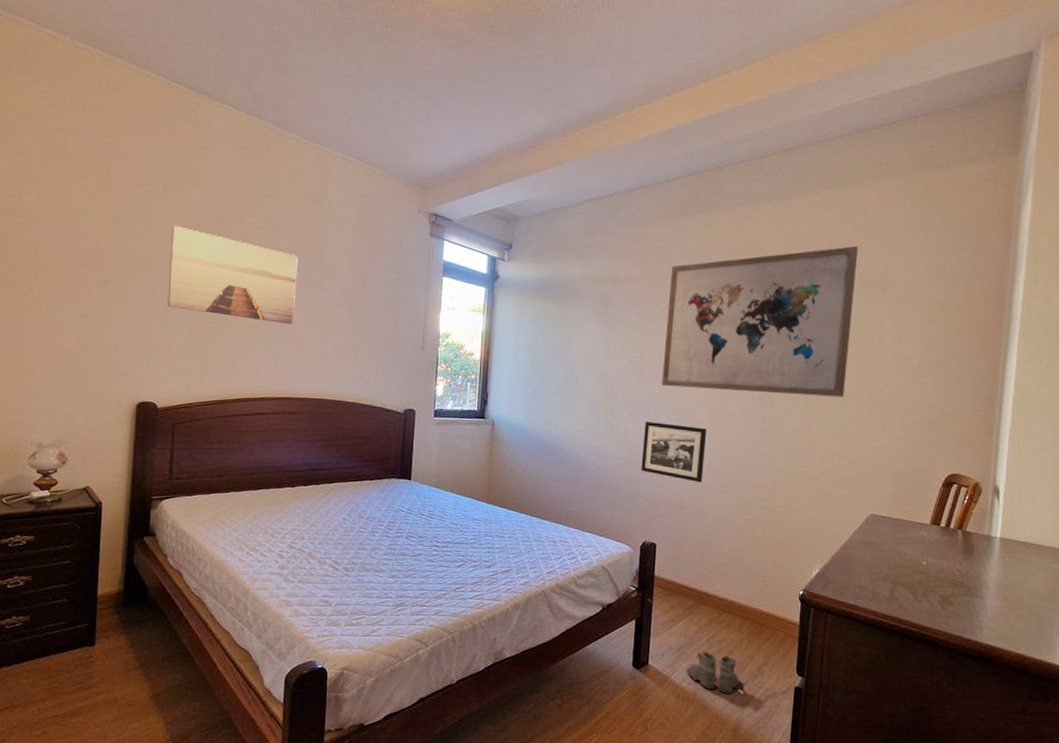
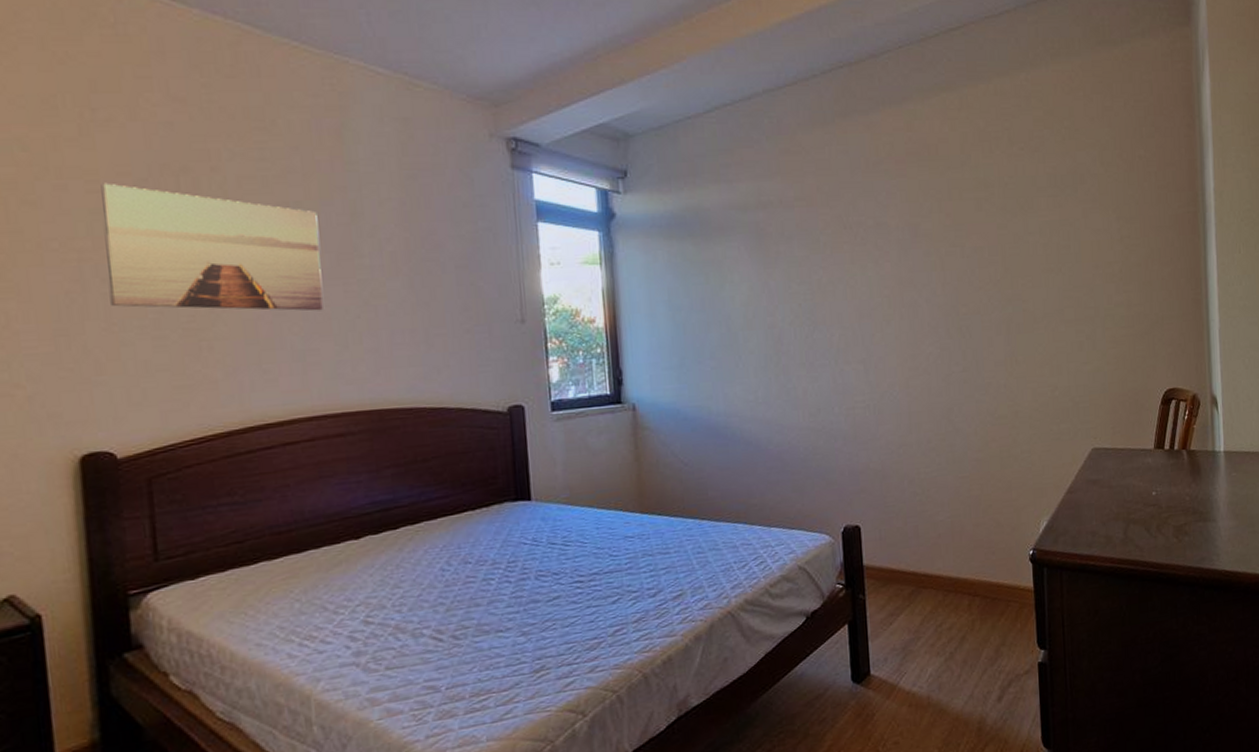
picture frame: present [641,421,707,482] -> none [827,375,905,443]
wall art: present [662,245,859,397] -> none [833,140,1048,332]
boots: present [686,651,739,694] -> none [915,644,978,689]

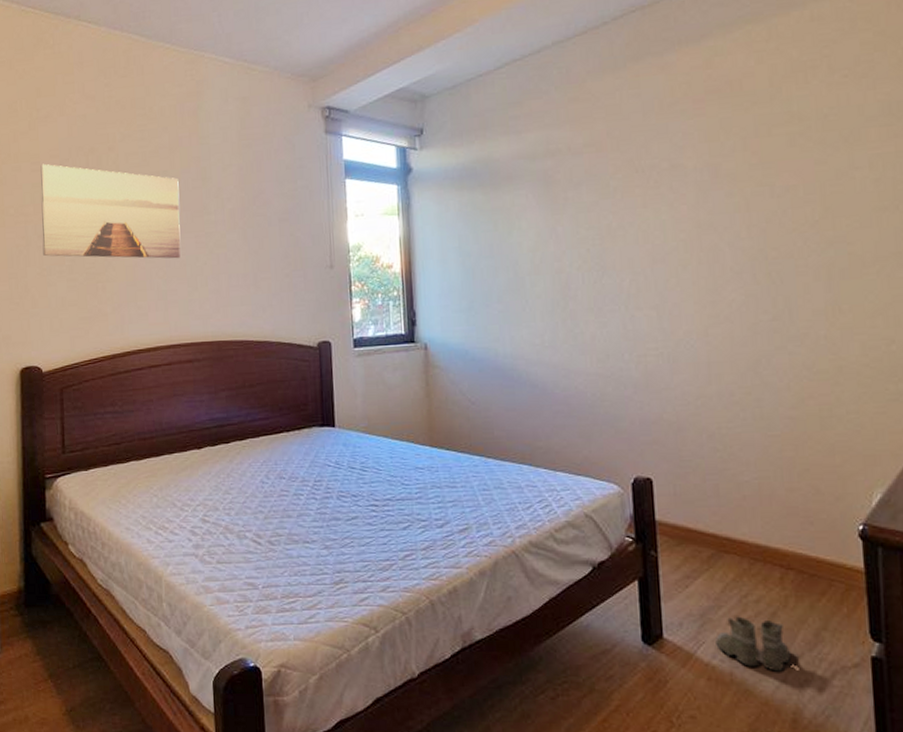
boots: none [915,644,978,689] -> present [715,616,792,672]

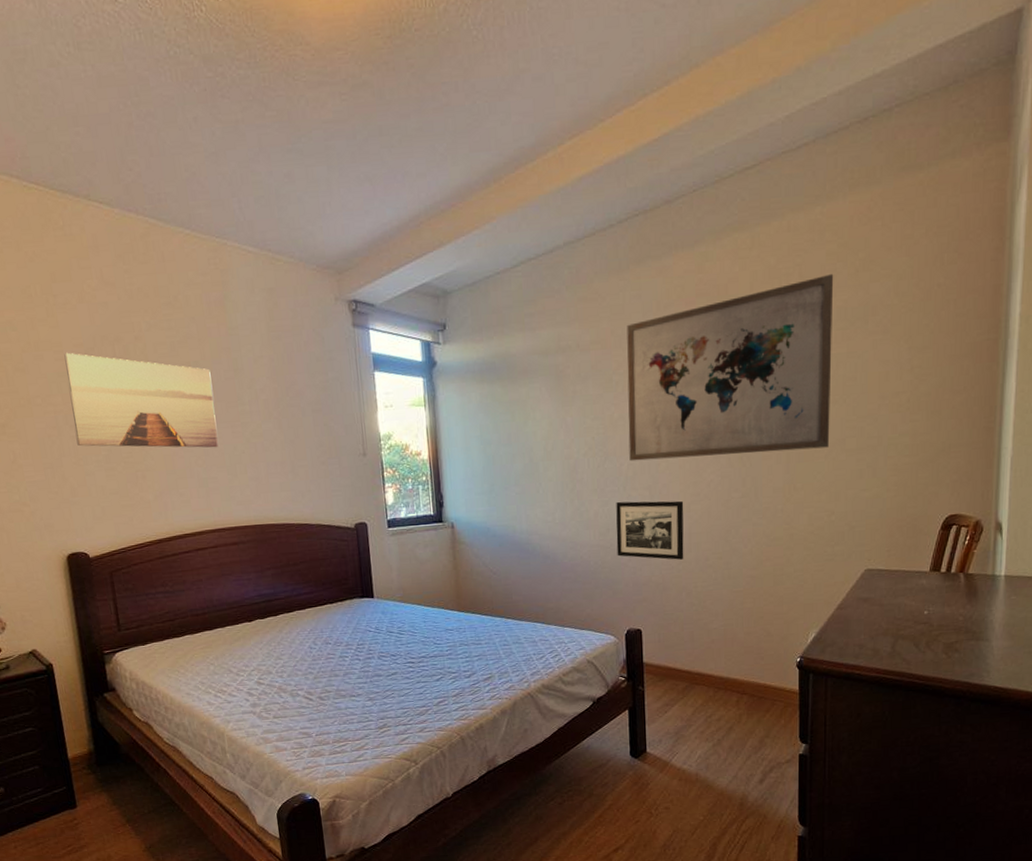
picture frame: none [616,322,703,394] -> present [616,500,684,560]
wall art: none [625,64,881,277] -> present [627,273,834,462]
boots: present [715,616,792,672] -> none [686,731,742,770]

